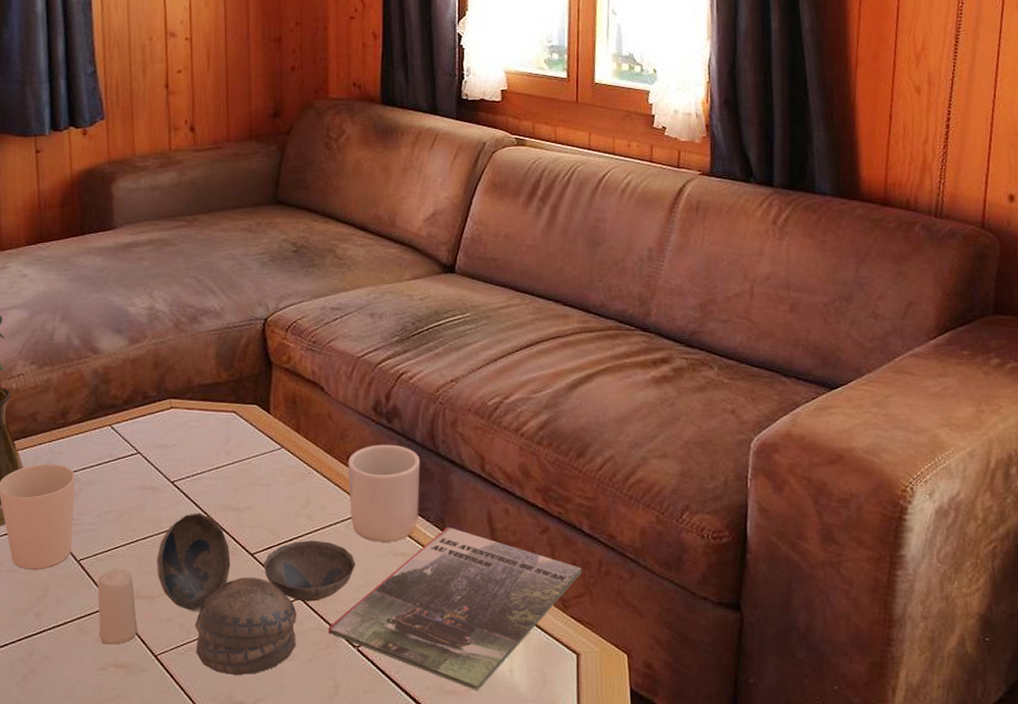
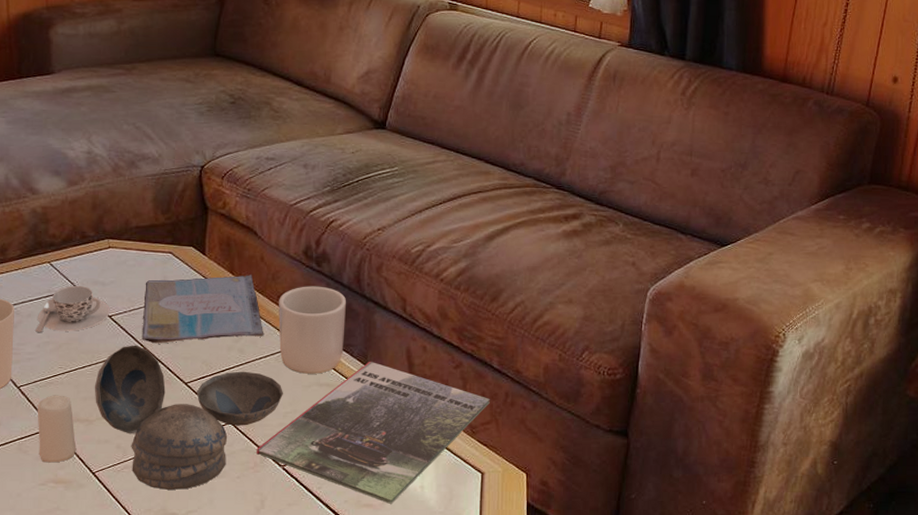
teacup: none [96,449,173,501] -> present [35,285,110,332]
book: none [205,432,334,511] -> present [142,274,264,344]

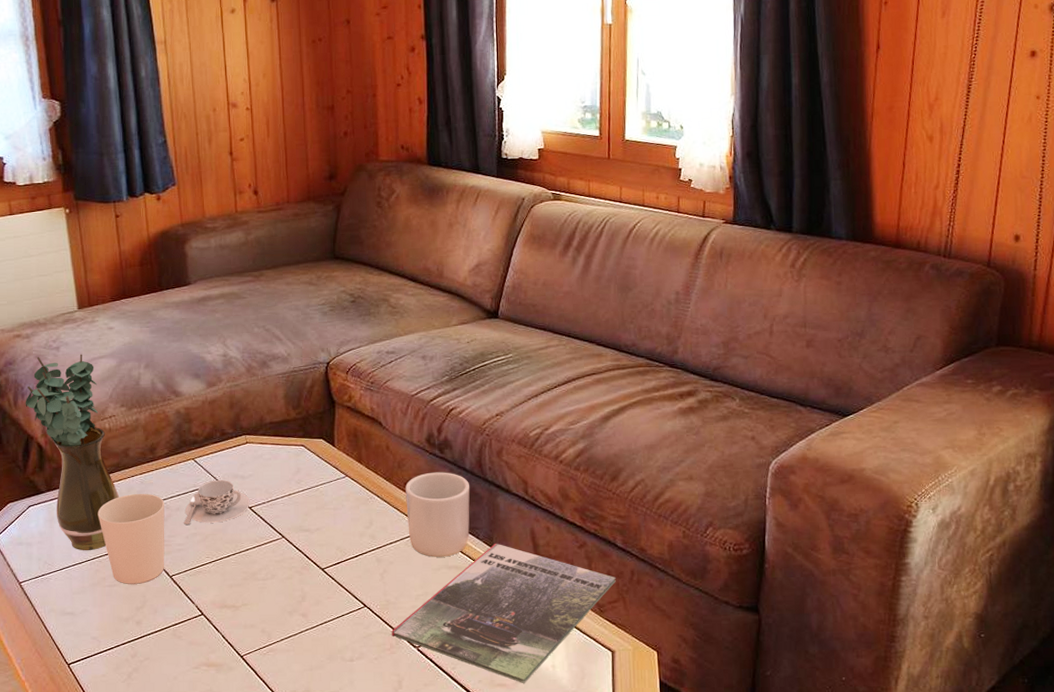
candle: present [37,395,77,463] -> none [188,583,225,647]
decorative bowl: present [94,345,283,490] -> none [238,534,414,672]
book: present [142,274,264,344] -> none [280,462,393,532]

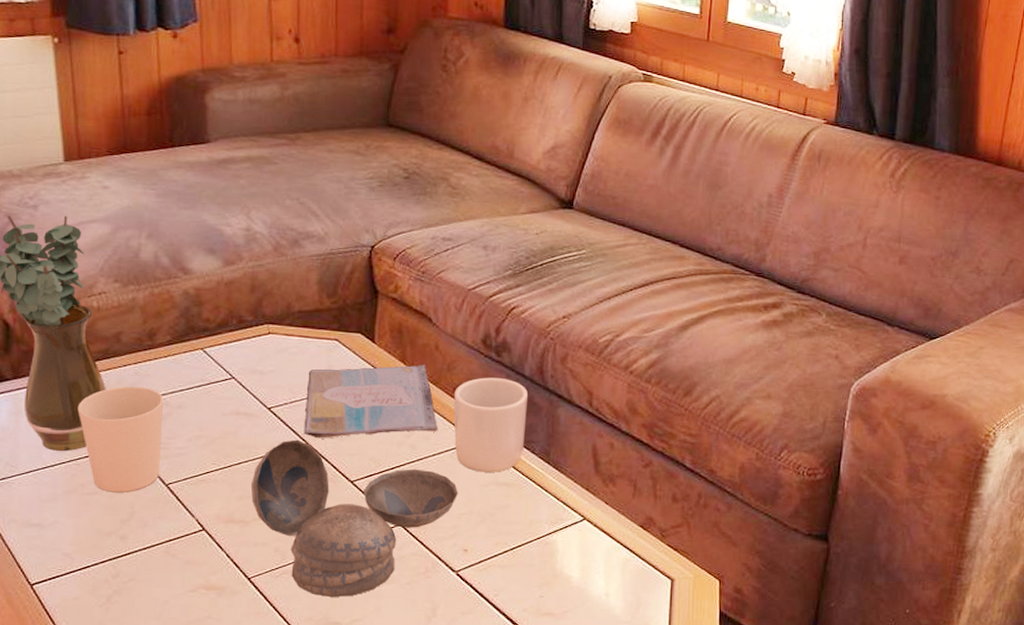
teacup: present [184,479,250,525] -> none [186,374,270,425]
decorative bowl: none [238,534,414,672] -> present [250,439,458,597]
book: none [280,462,393,532] -> present [304,363,438,439]
magazine: present [392,543,617,684] -> none [428,459,683,614]

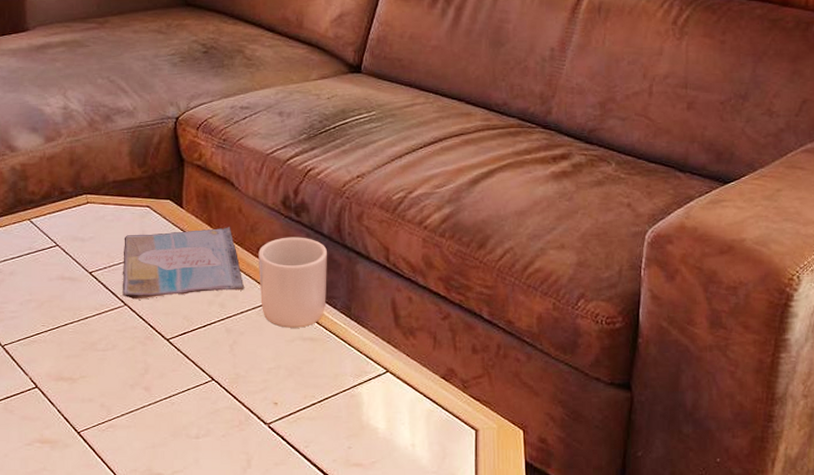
decorative bowl: present [250,439,458,597] -> none [76,301,266,449]

